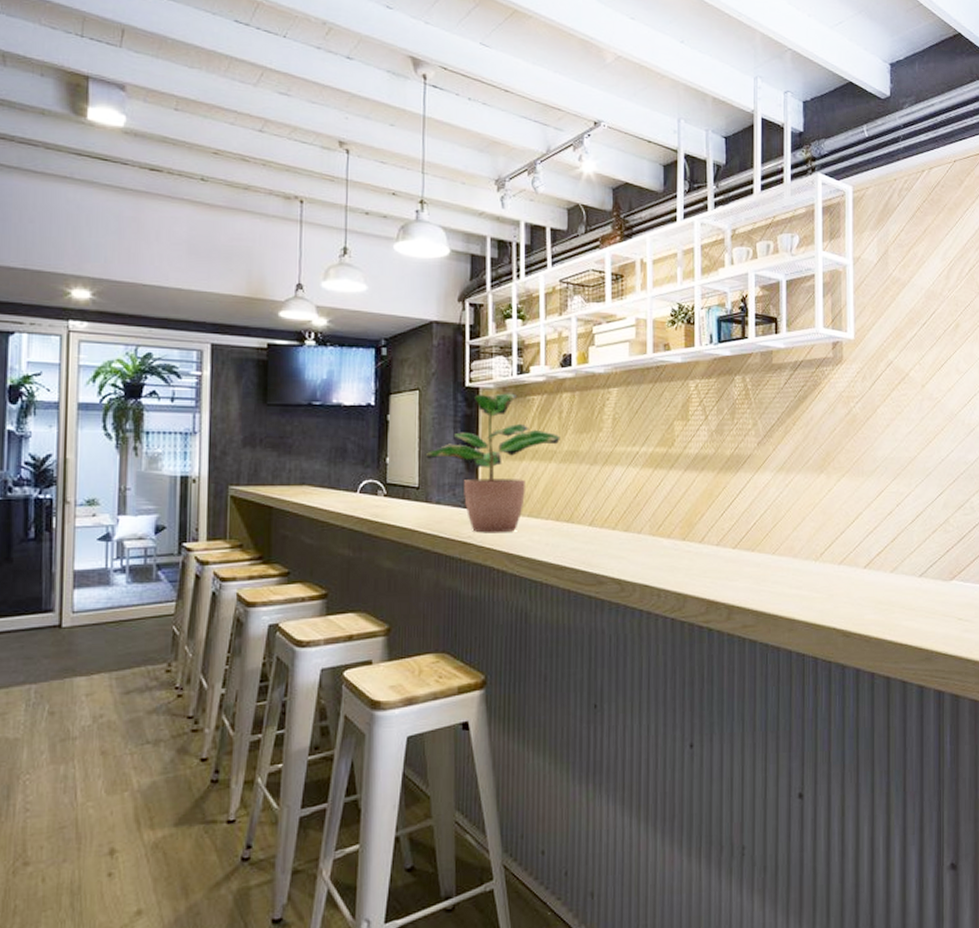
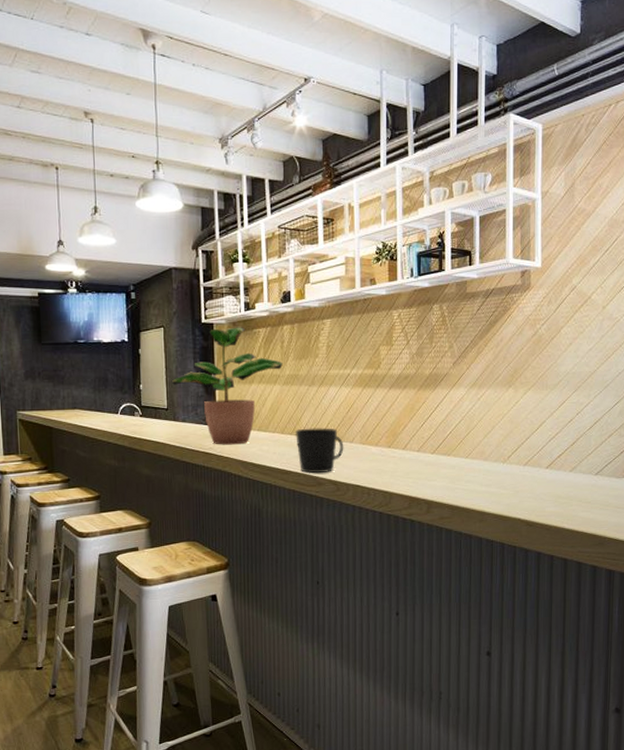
cup: none [572,515,630,570] -> present [294,428,344,474]

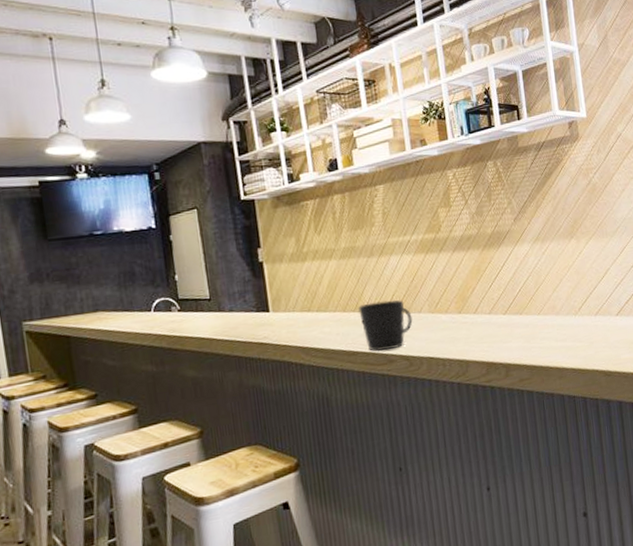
potted plant: present [171,327,283,445] -> none [211,201,337,333]

